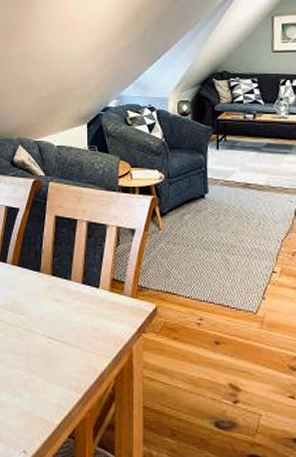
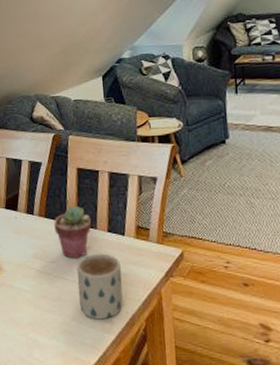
potted succulent: none [27,254,65,312] -> present [54,205,91,259]
mug: none [47,306,93,377] -> present [76,253,123,320]

